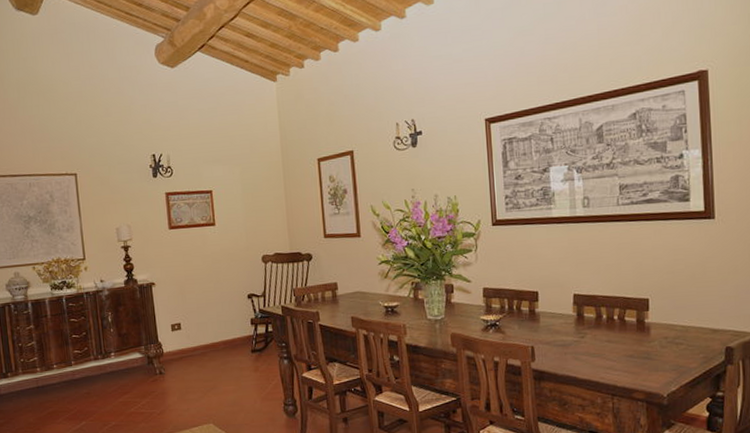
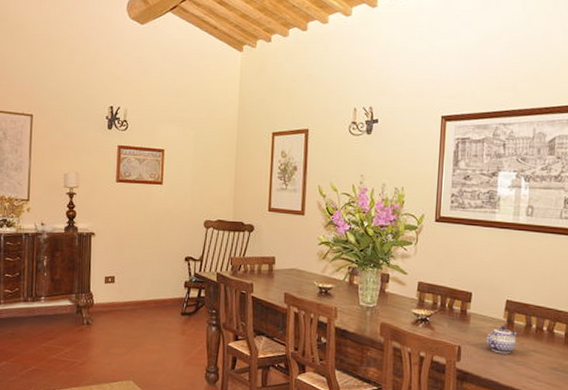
teapot: none [558,320,589,349] -> present [486,325,517,354]

